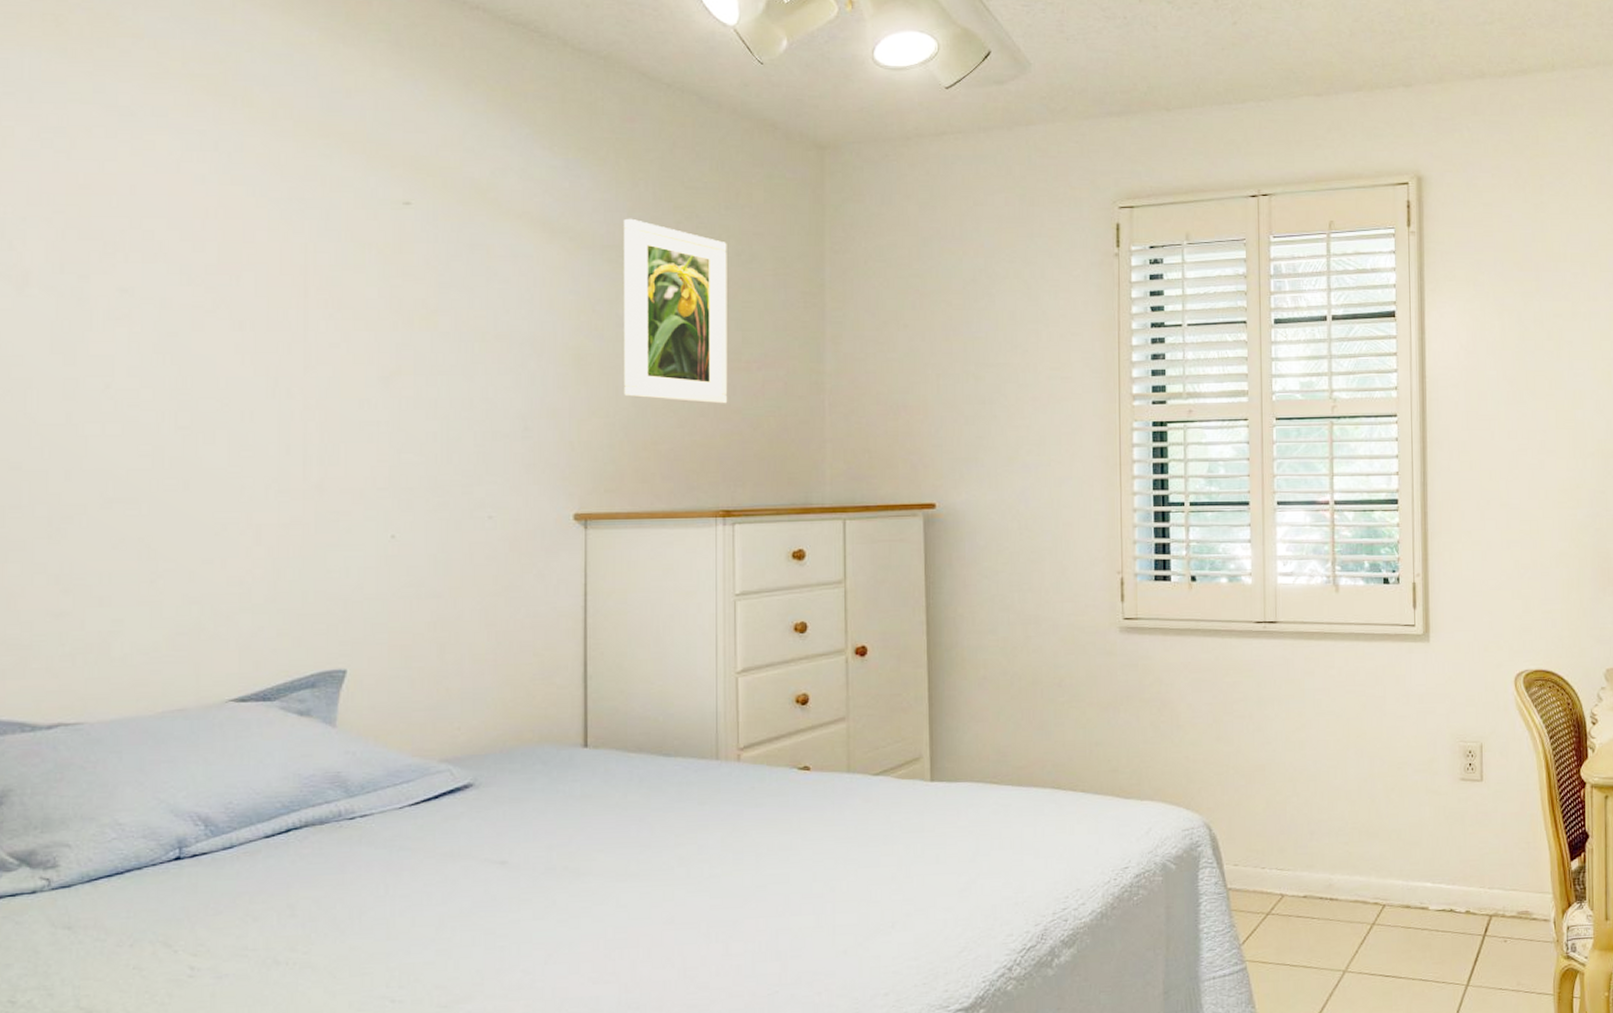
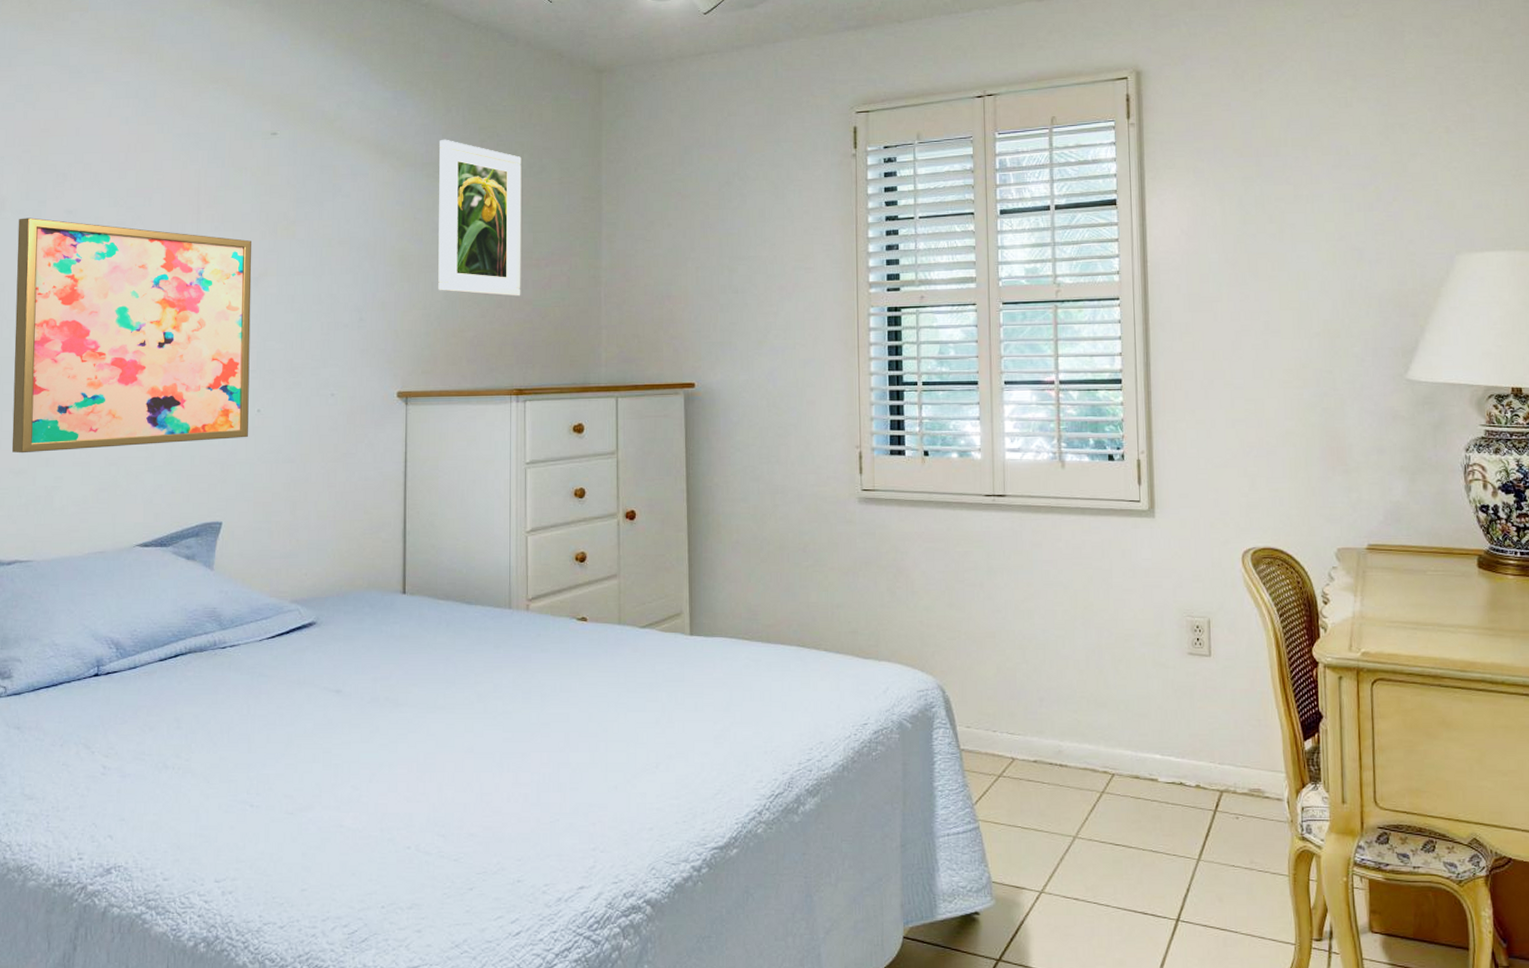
wall art: none [48,296,380,591] -> present [11,217,252,454]

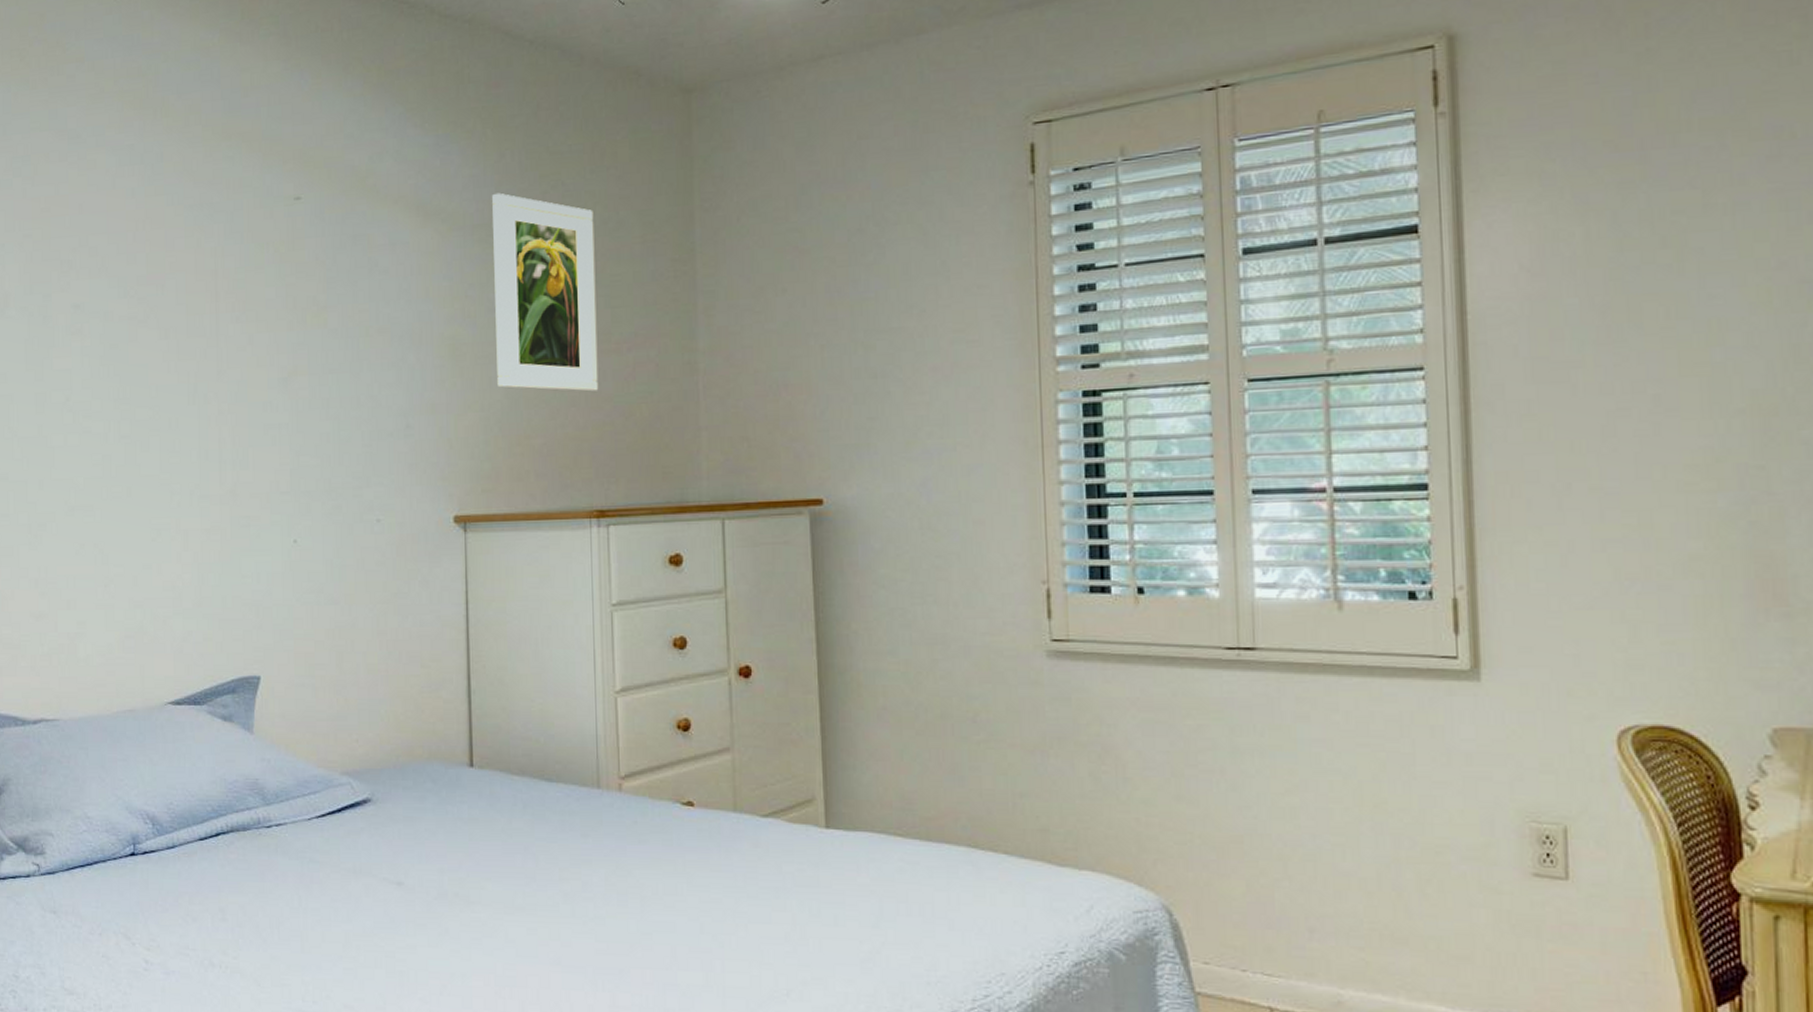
wall art: present [11,217,252,454] -> none [23,315,284,594]

